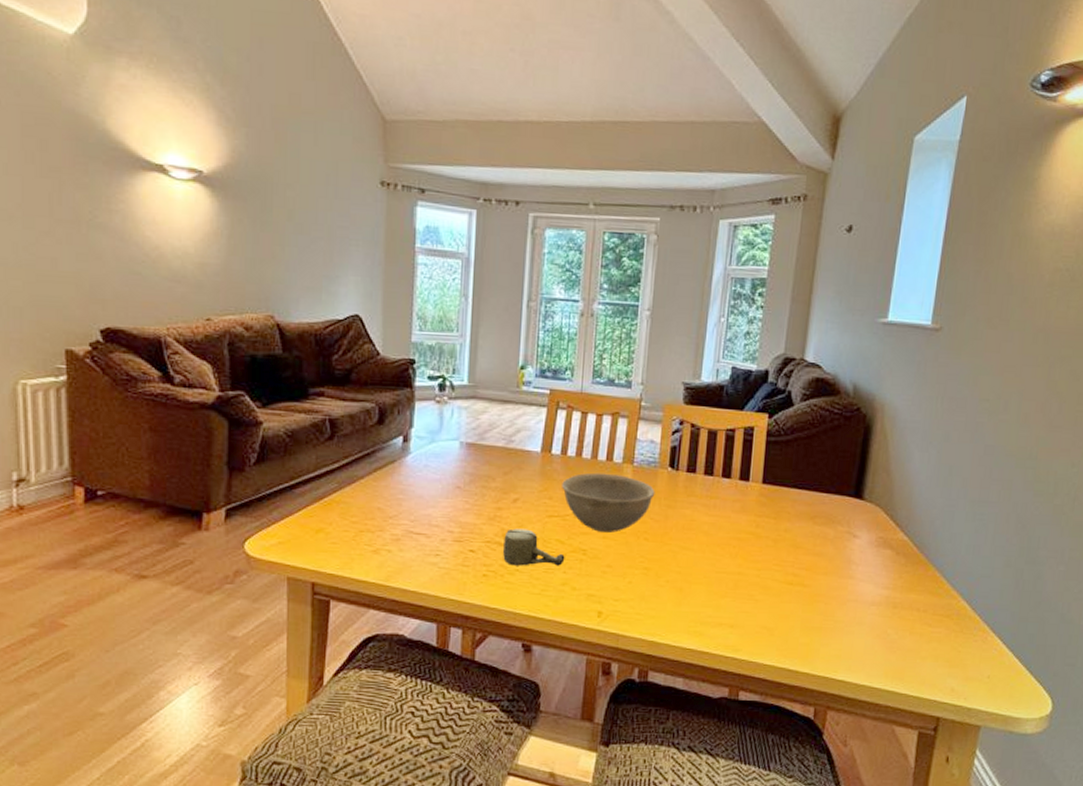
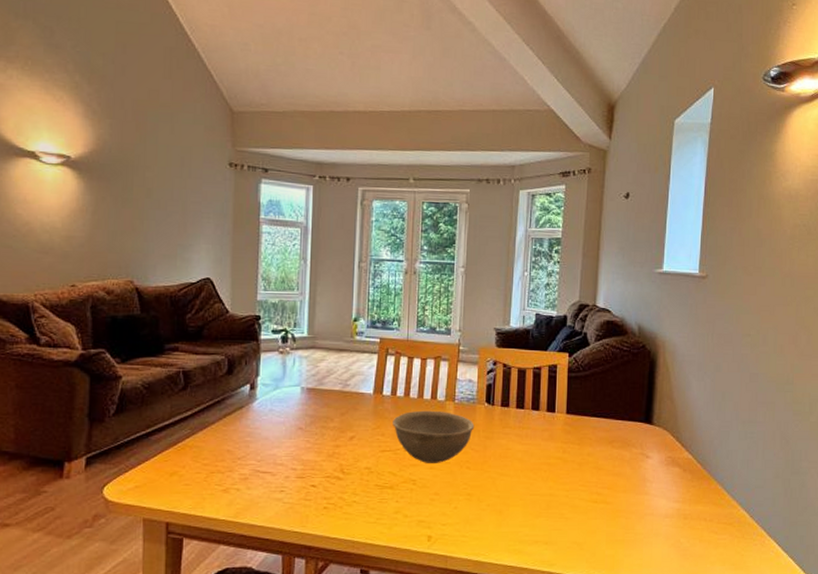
cup: present [503,528,565,566] -> none [342,463,397,498]

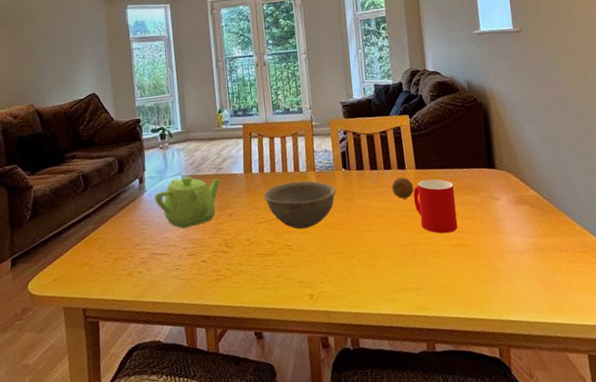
teapot: none [266,388,345,446] -> present [154,176,220,228]
fruit: none [537,420,561,445] -> present [391,177,414,200]
cup: none [558,426,604,488] -> present [413,179,458,234]

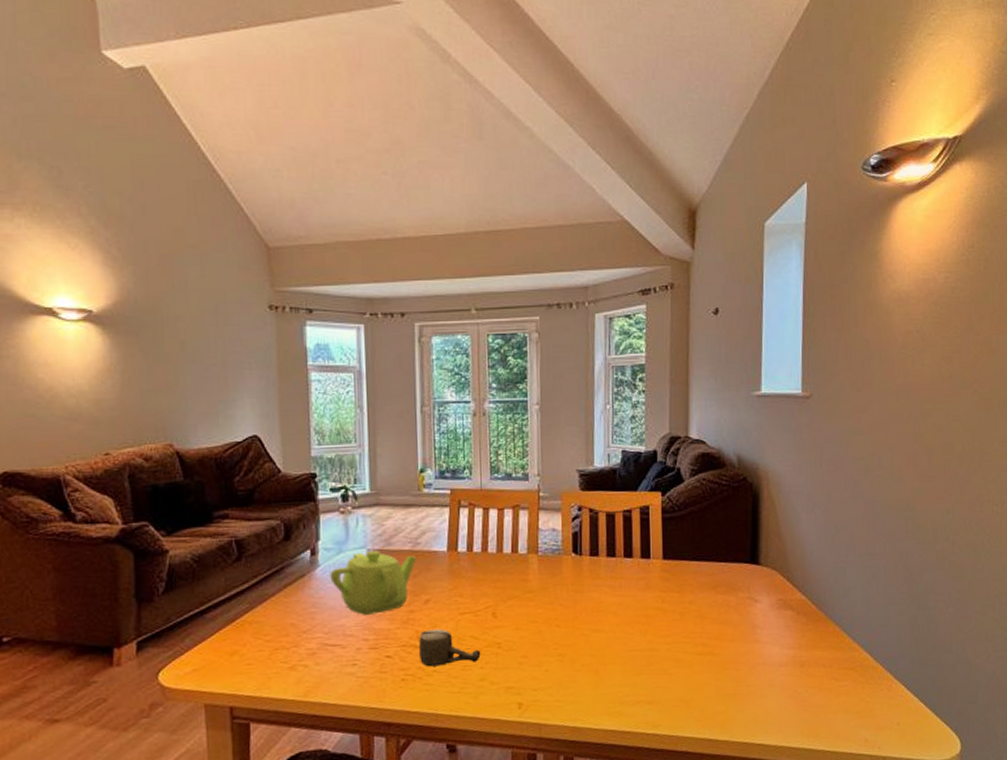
cup: none [227,236,276,268] -> present [419,629,481,667]
bowl: present [264,181,336,229] -> none [471,565,562,624]
fruit: present [391,177,414,200] -> none [631,567,658,595]
cup: present [413,179,458,234] -> none [656,572,707,639]

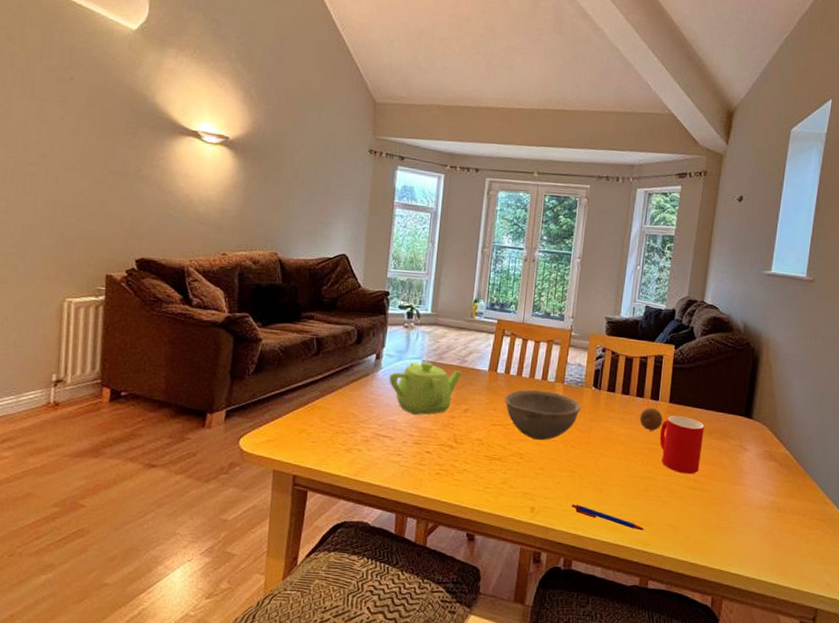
cup: present [419,629,481,667] -> none [454,434,505,467]
bowl: none [471,565,562,624] -> present [504,389,581,440]
pen: none [564,691,653,712] -> present [571,504,645,531]
fruit: none [631,567,658,595] -> present [639,407,663,431]
cup: none [656,572,707,639] -> present [659,415,705,475]

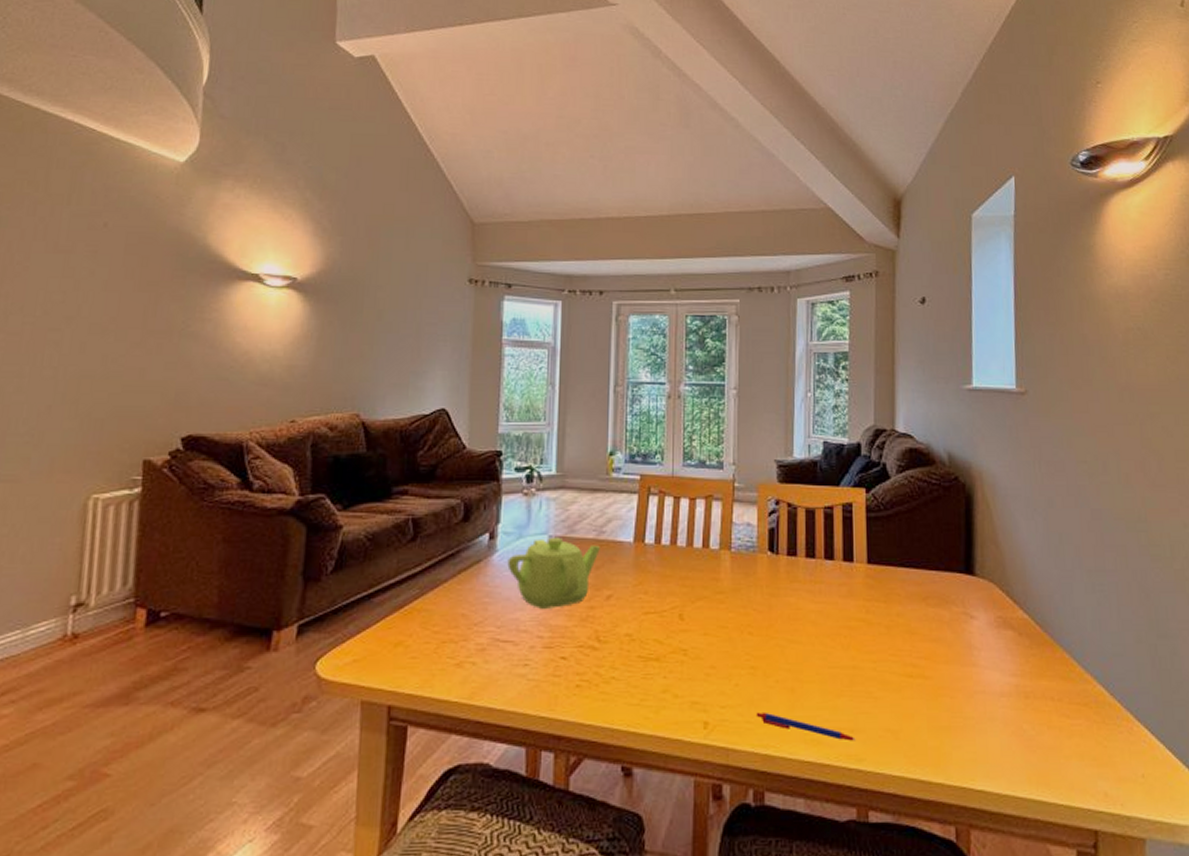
bowl: present [504,389,581,440] -> none [657,561,756,628]
fruit: present [639,407,663,431] -> none [832,571,862,603]
cup: present [659,415,705,475] -> none [860,579,917,658]

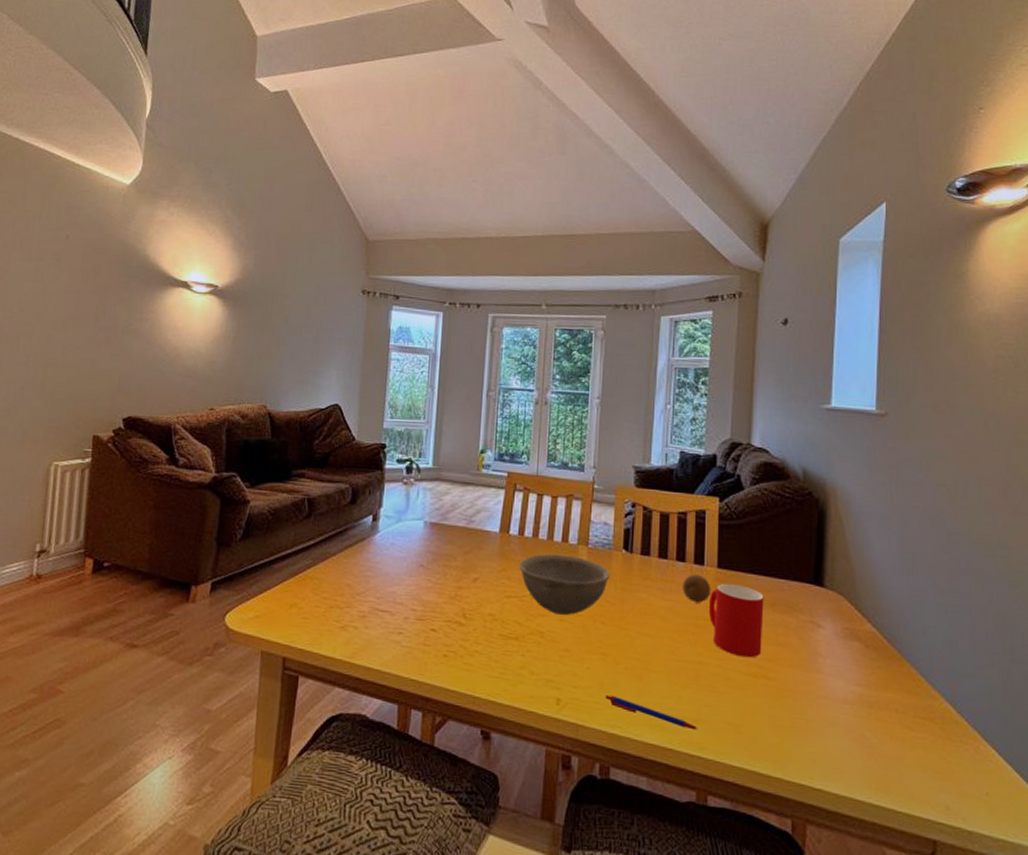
teapot: present [507,537,600,609] -> none [387,522,469,586]
bowl: none [657,561,756,628] -> present [519,553,611,615]
fruit: none [832,571,862,603] -> present [682,573,712,604]
cup: none [860,579,917,658] -> present [708,583,764,658]

